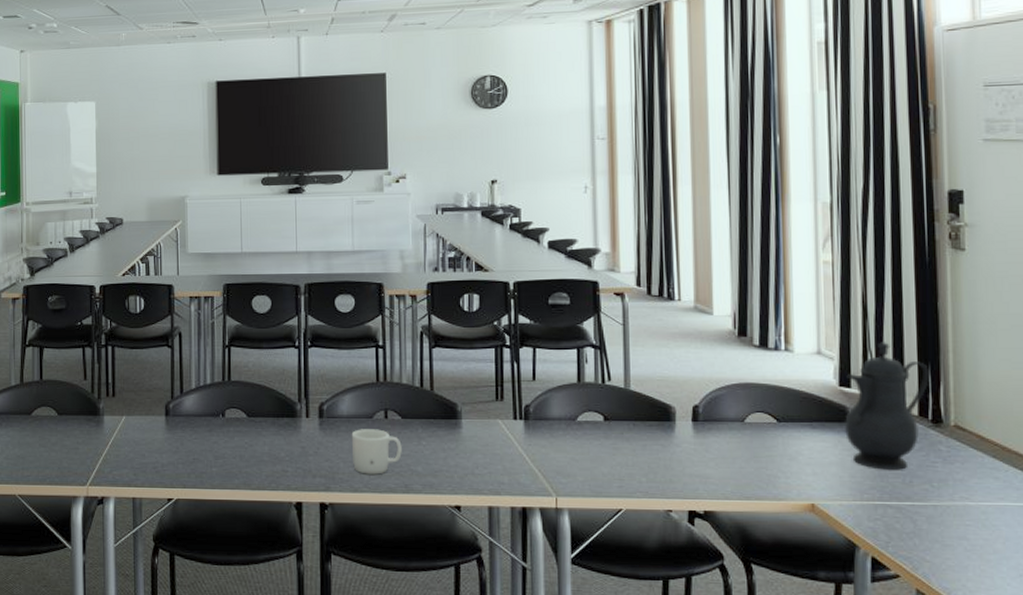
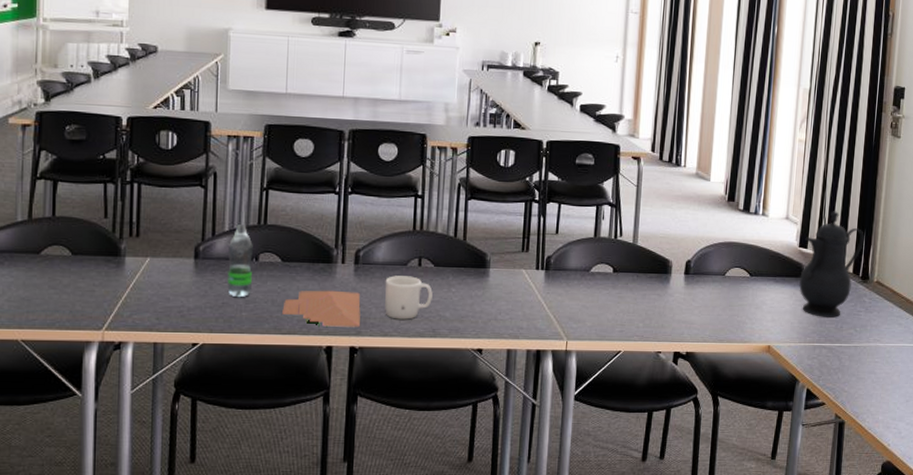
bottle: none [196,382,220,454] -> present [227,224,253,298]
papers: none [251,445,328,483] -> present [282,290,361,328]

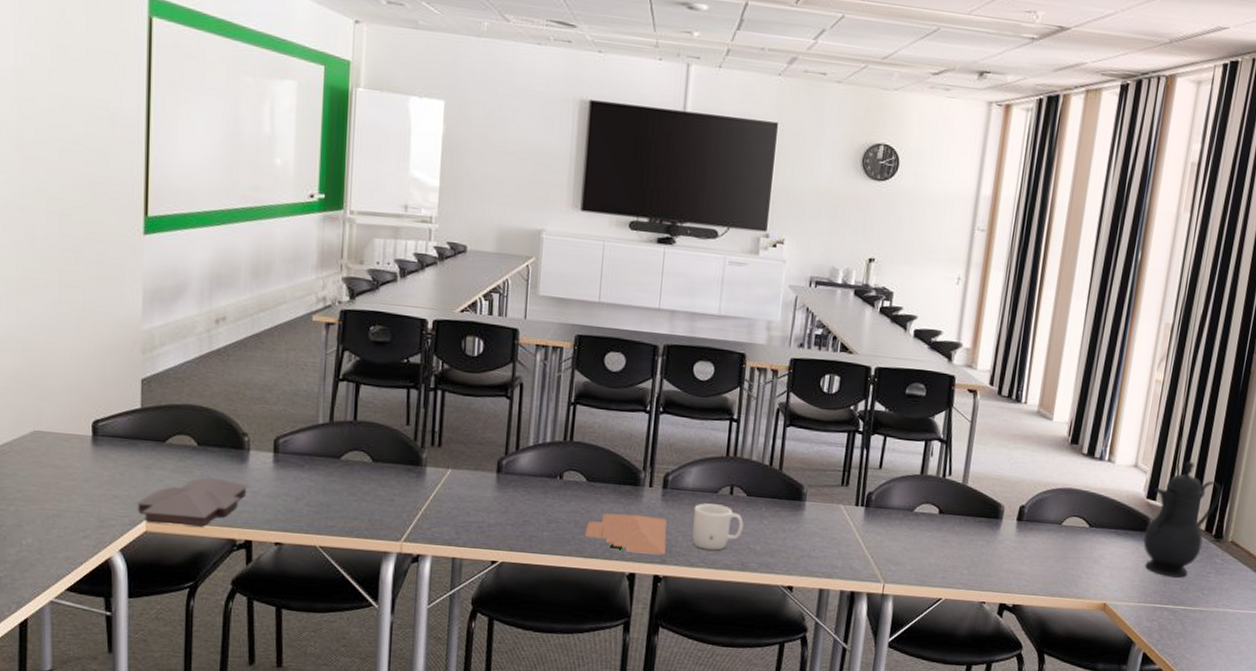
bottle: present [227,224,253,298] -> none [529,439,558,517]

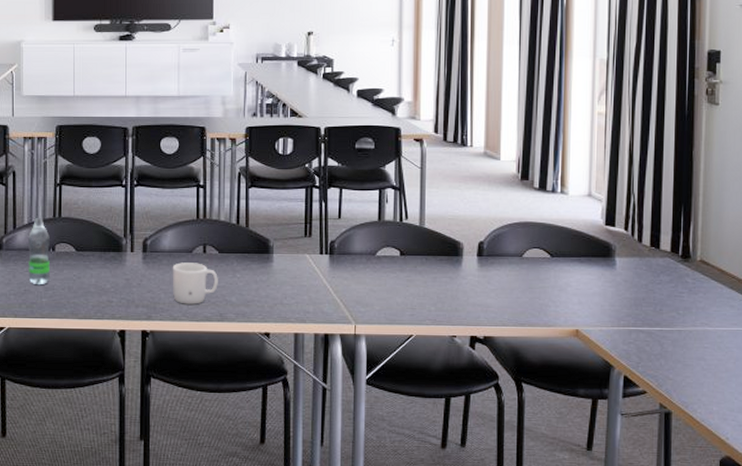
bottle: none [529,439,558,517] -> present [28,218,50,285]
papers: present [585,513,667,555] -> none [78,277,150,313]
coffeepot: present [1143,461,1222,578] -> none [608,186,683,300]

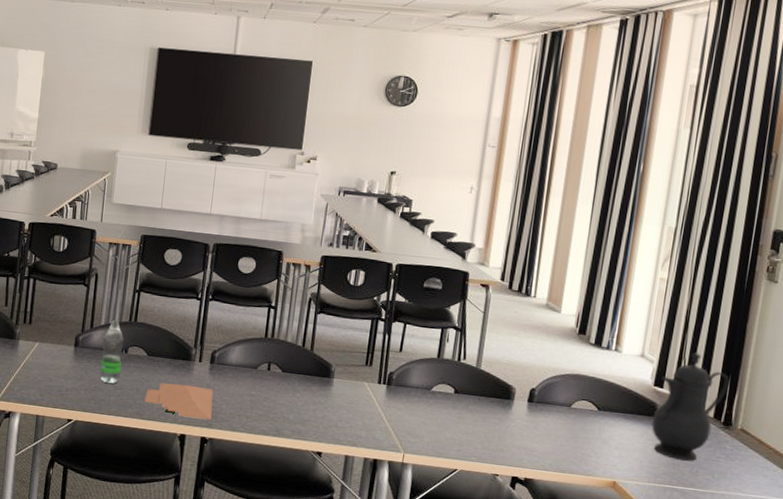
papers: none [78,277,150,313] -> present [144,382,213,420]
mug: present [172,262,218,304] -> none [234,377,279,418]
coffeepot: none [608,186,683,300] -> present [651,352,729,461]

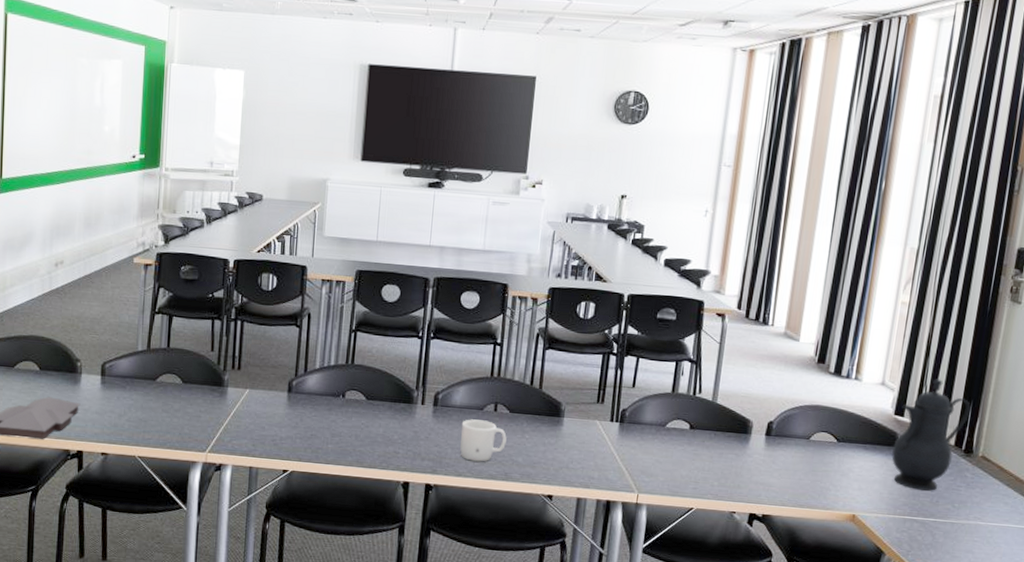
bottle: present [100,320,124,384] -> none [316,363,341,431]
papers: present [144,382,213,420] -> none [364,428,438,466]
mug: none [234,377,279,418] -> present [460,419,507,462]

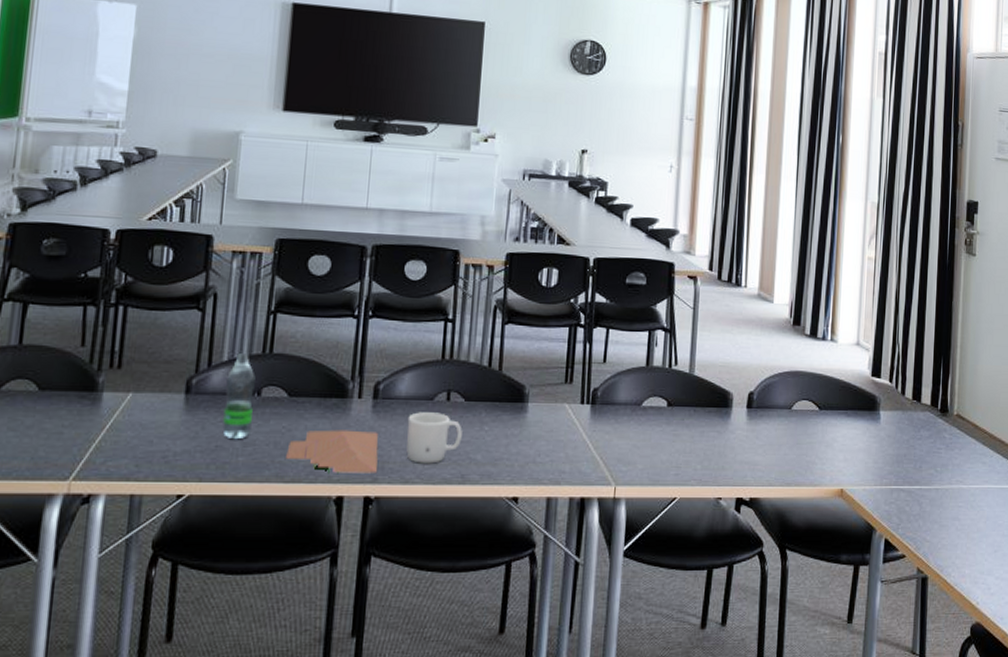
bottle: none [316,363,341,431] -> present [222,353,256,440]
papers: none [364,428,438,466] -> present [286,429,379,475]
coffeepot: present [891,379,971,491] -> none [873,336,942,456]

